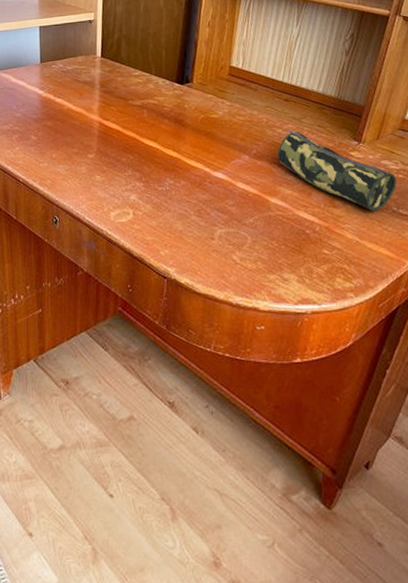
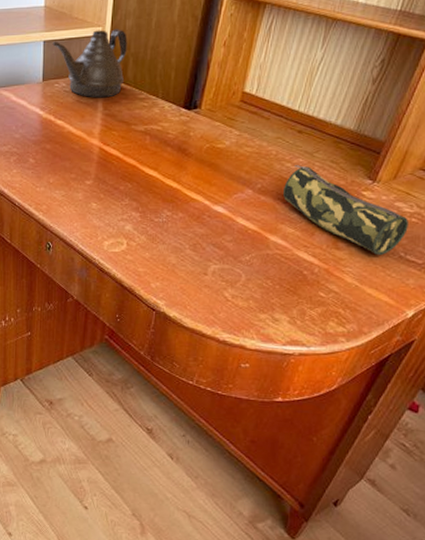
teapot: none [48,14,119,77] -> present [52,29,127,98]

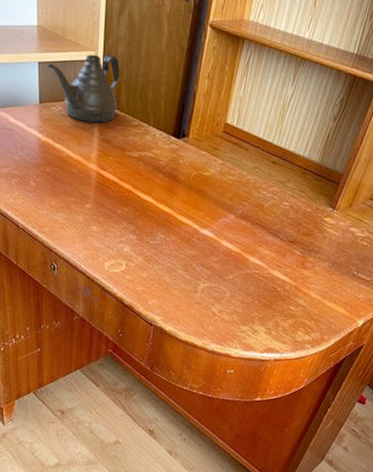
pencil case: present [283,165,408,255] -> none [261,193,360,273]

